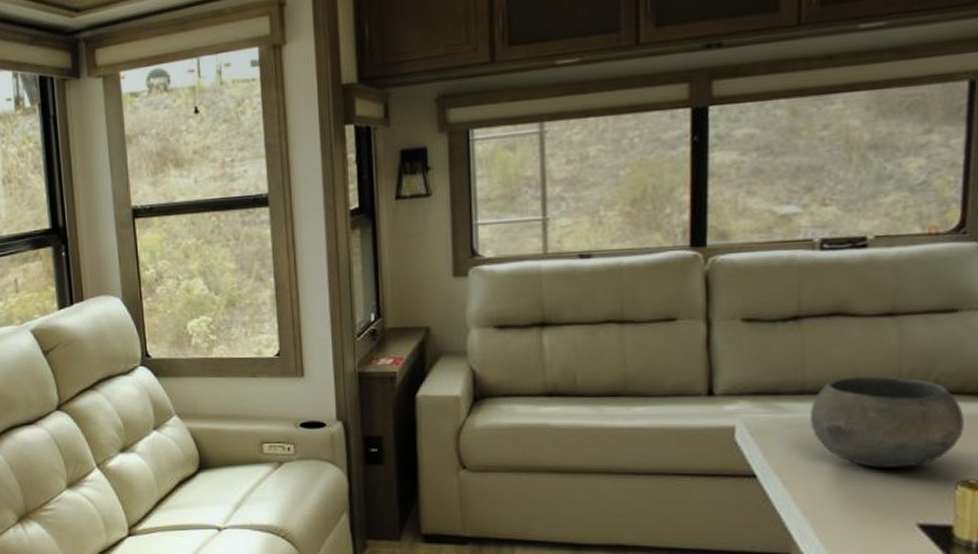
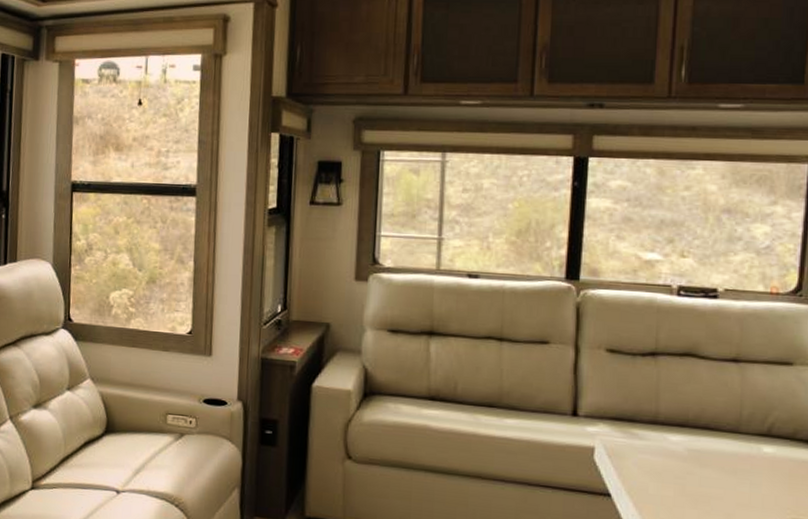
bowl: present [811,376,964,468] -> none [661,412,794,502]

